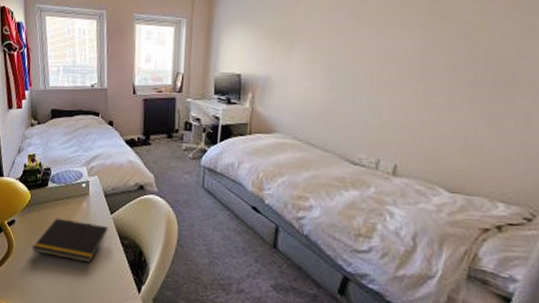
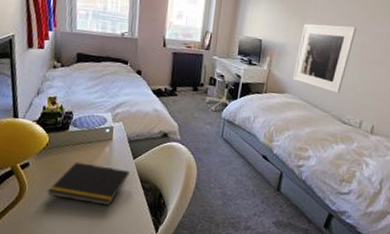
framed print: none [282,45,362,128] -> present [293,23,357,94]

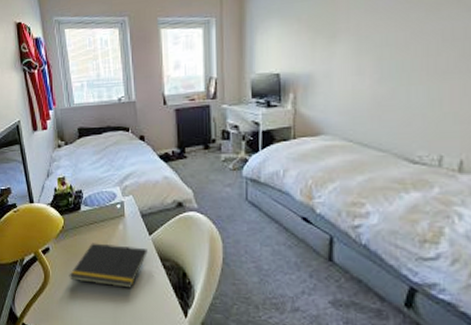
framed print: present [293,23,357,94] -> none [329,29,414,124]

